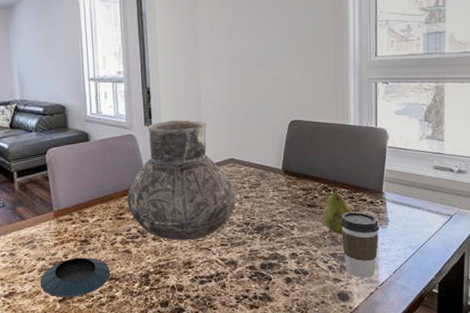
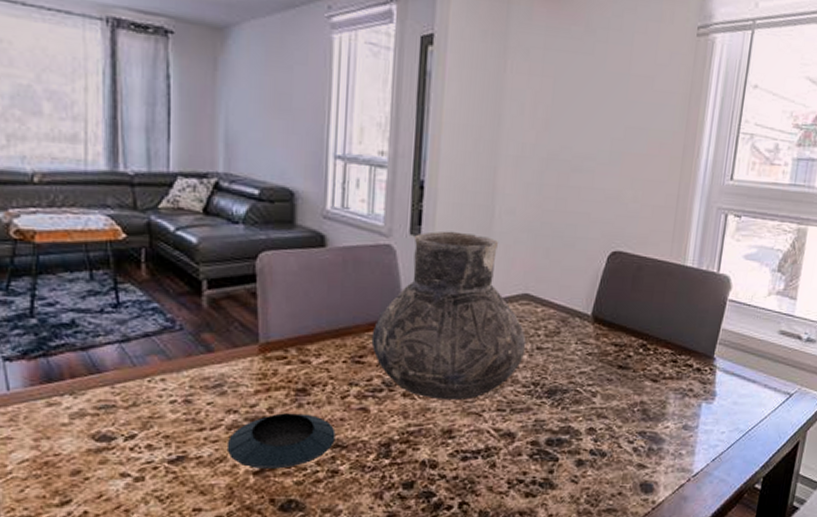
fruit: present [323,186,354,234] -> none [635,345,675,408]
coffee cup: present [340,212,380,278] -> none [654,379,704,466]

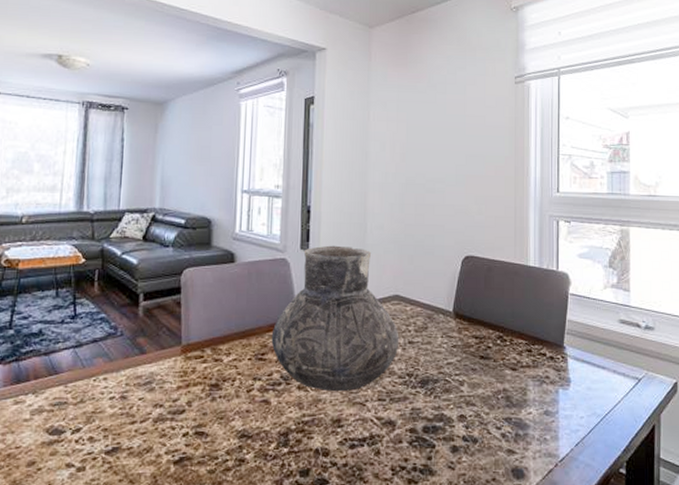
saucer: present [226,413,336,469] -> none [152,406,242,458]

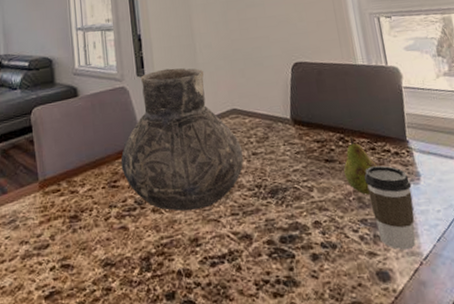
fruit: none [497,336,531,394] -> present [344,136,378,195]
coffee cup: none [516,368,560,451] -> present [364,165,416,250]

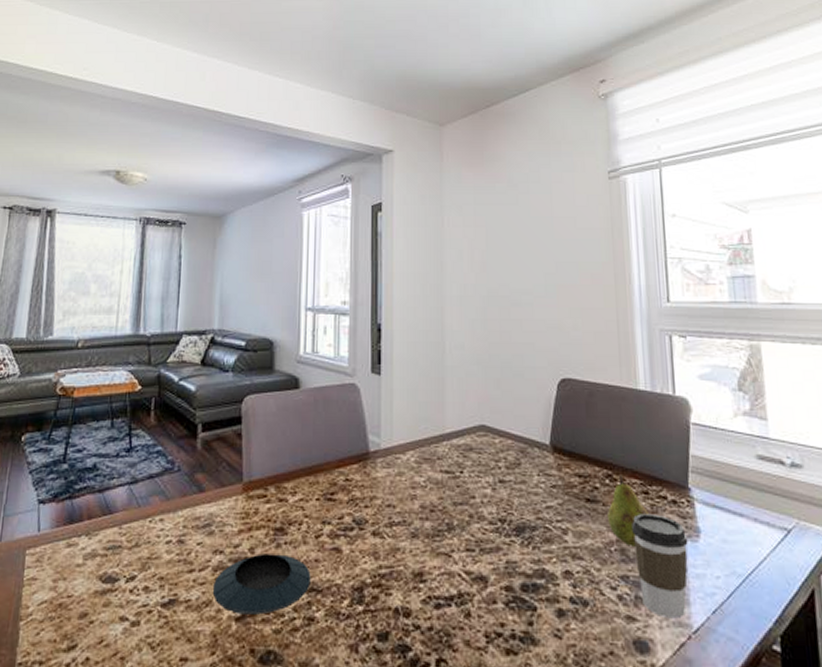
saucer: none [22,237,105,293] -> present [212,554,311,615]
vase: present [120,68,244,211] -> none [341,368,488,538]

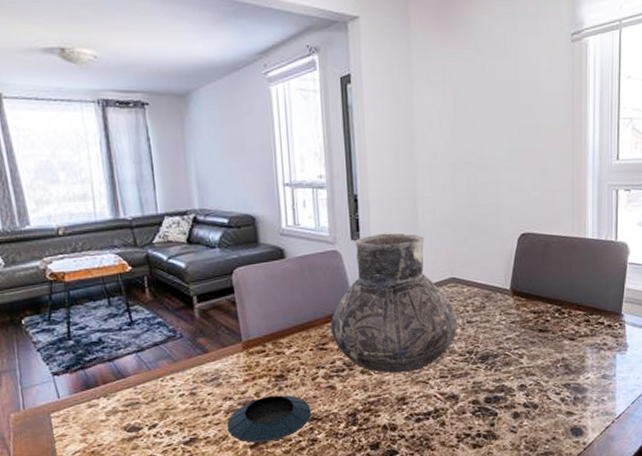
vase: none [341,368,488,538] -> present [330,233,458,373]
fruit: present [608,475,650,547] -> none [556,308,590,362]
coffee cup: present [632,514,688,619] -> none [575,336,618,411]

